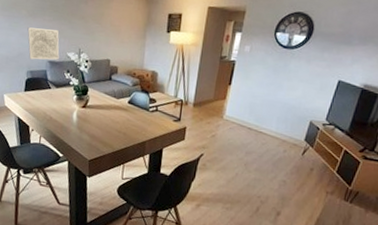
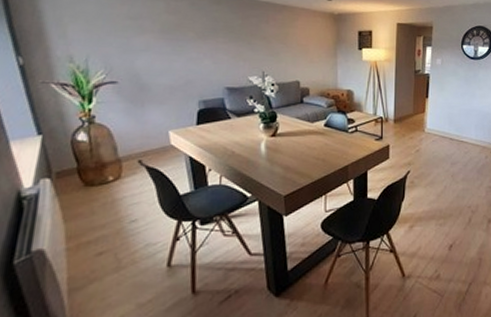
wall art: present [27,27,60,60] -> none [196,51,239,87]

